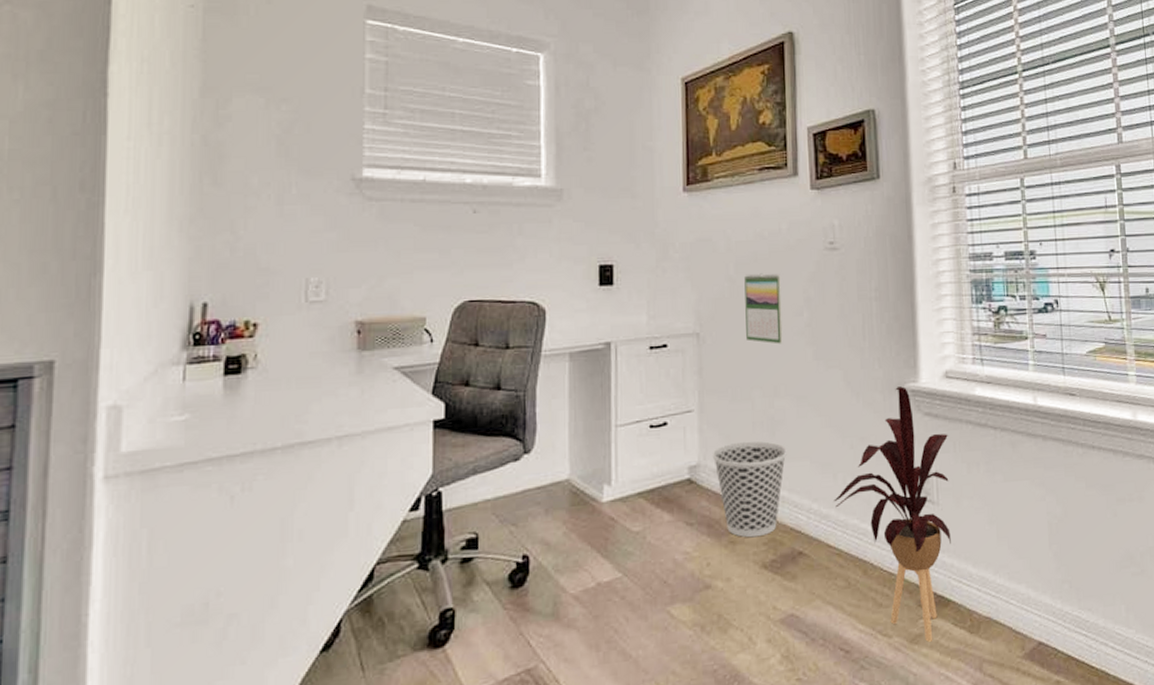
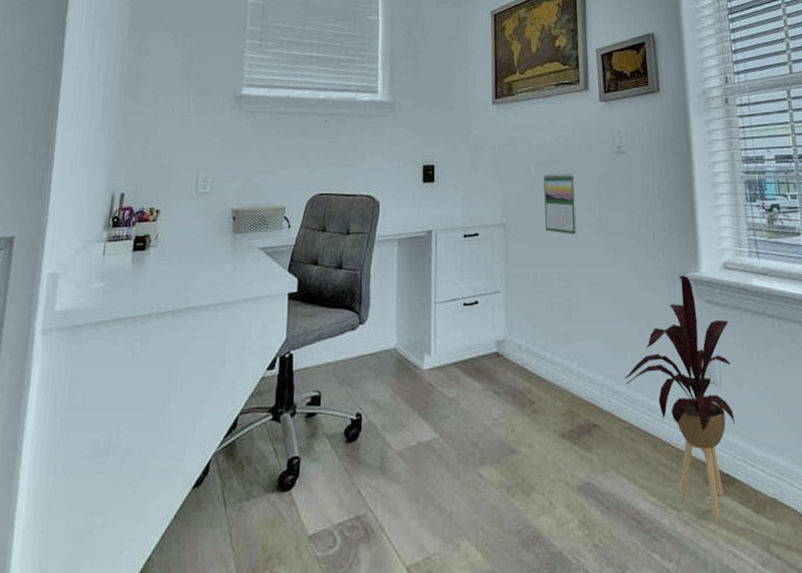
wastebasket: present [712,441,787,538] -> none [516,320,582,409]

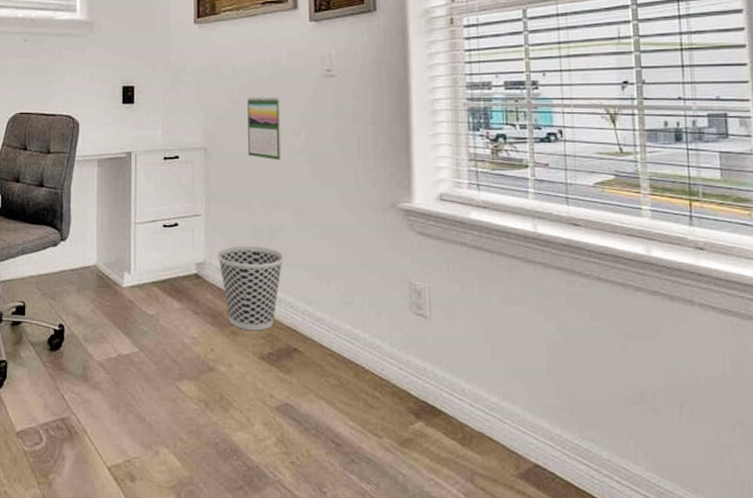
wastebasket: none [516,320,582,409] -> present [216,245,284,331]
house plant: present [624,275,735,518] -> none [327,206,443,447]

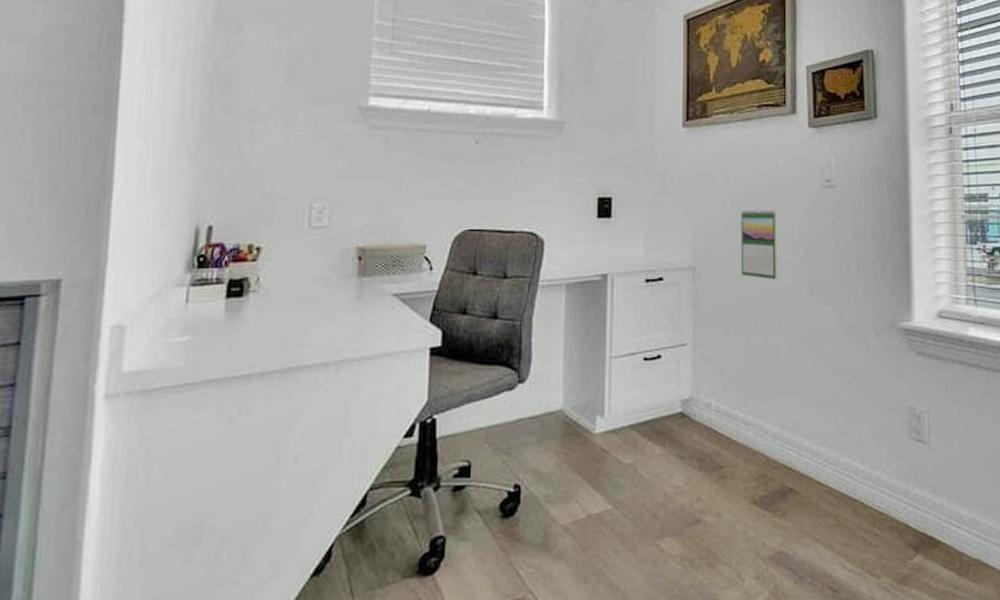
wastebasket: present [216,245,284,331] -> none [705,376,780,473]

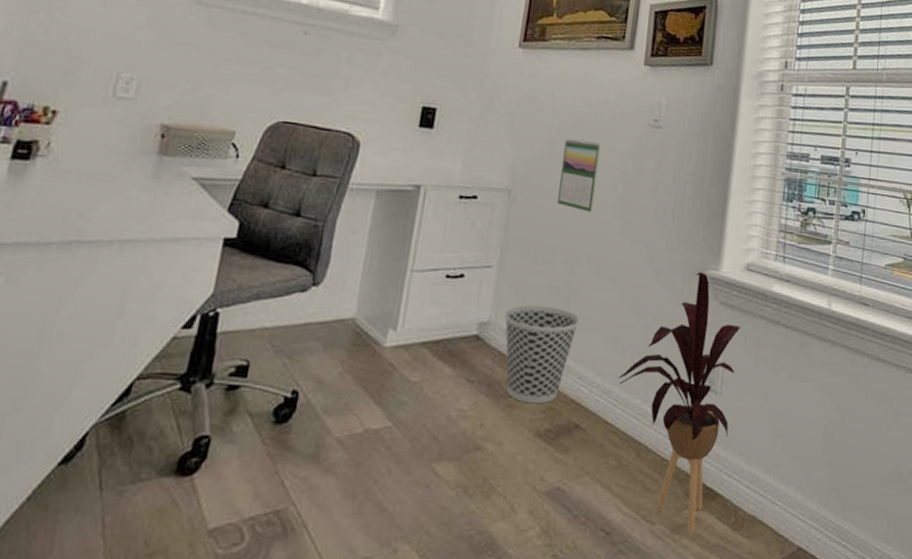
wastebasket: none [705,376,780,473] -> present [504,304,580,404]
house plant: none [825,325,942,583] -> present [618,272,742,533]

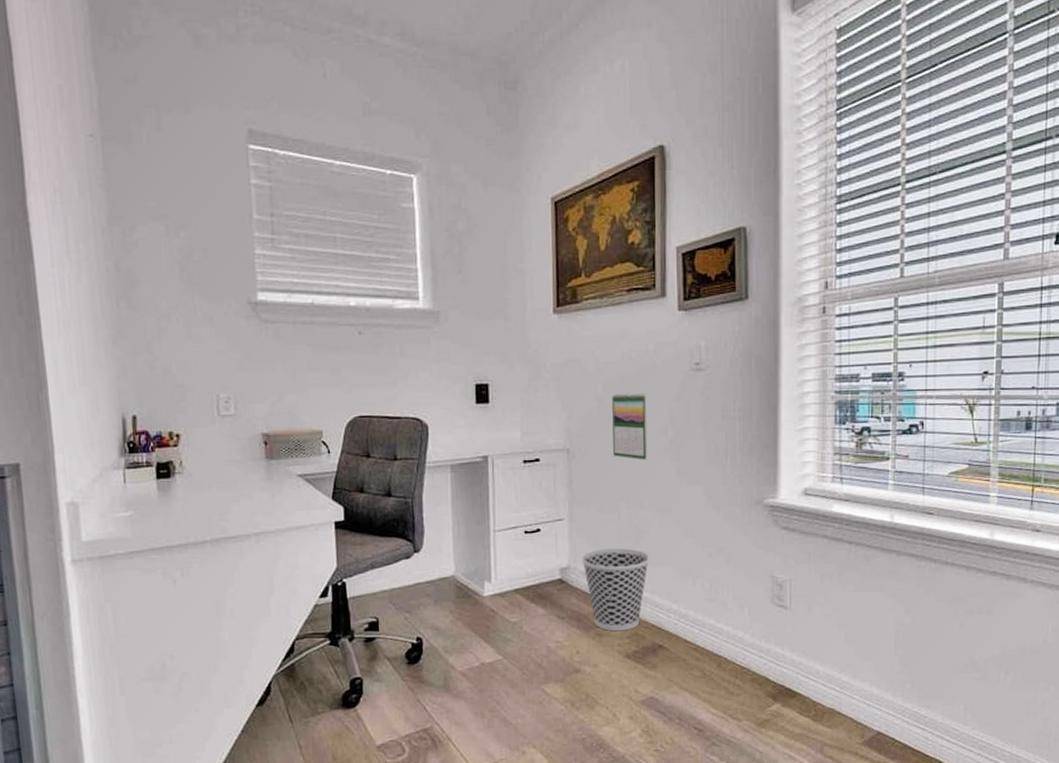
house plant: present [618,272,742,533] -> none [692,502,805,726]

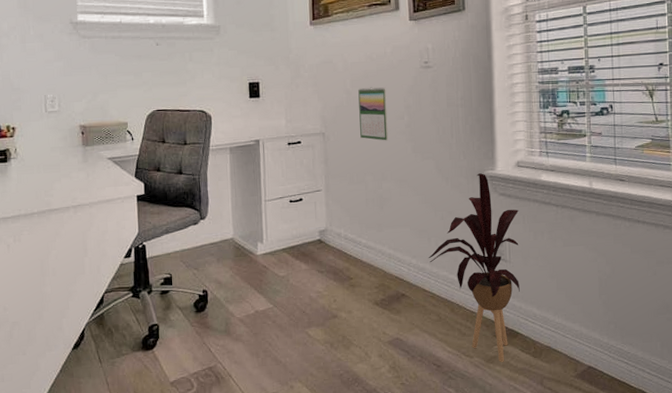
wastebasket: present [581,547,650,632] -> none [336,213,393,283]
house plant: none [692,502,805,726] -> present [428,173,520,362]

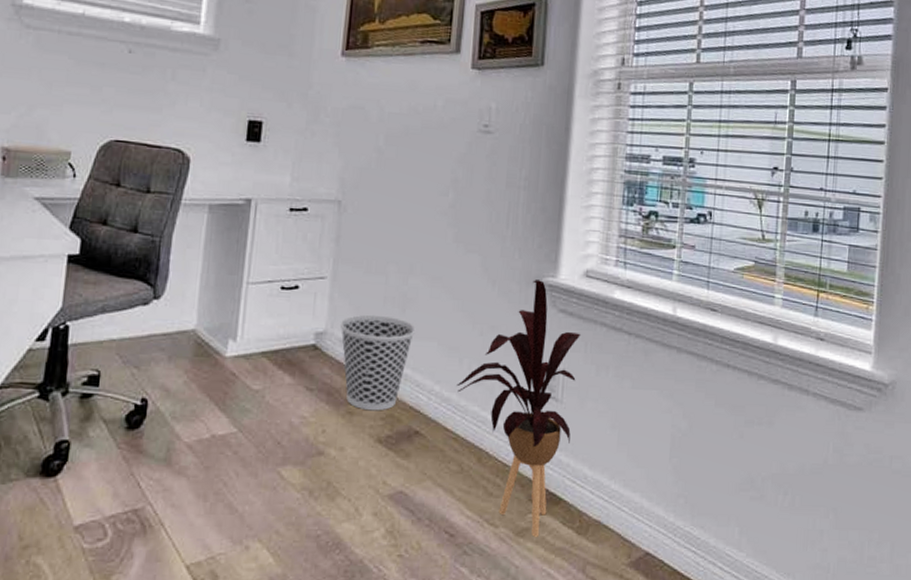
wastebasket: none [336,213,393,283] -> present [339,314,416,411]
calendar: present [358,87,388,141] -> none [388,147,430,222]

